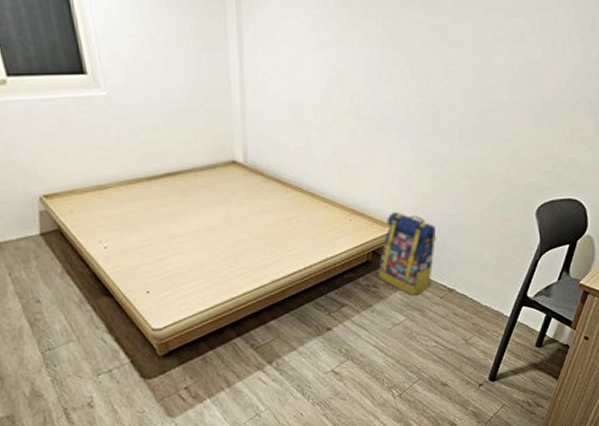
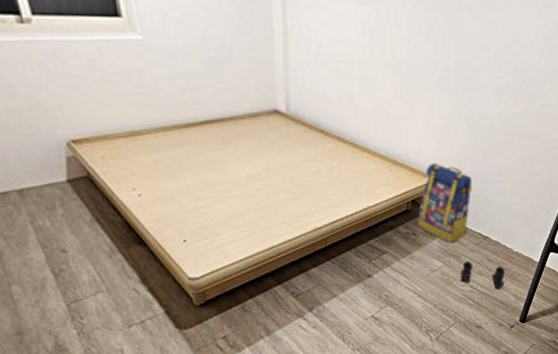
boots: none [424,314,472,345] -> present [461,261,505,289]

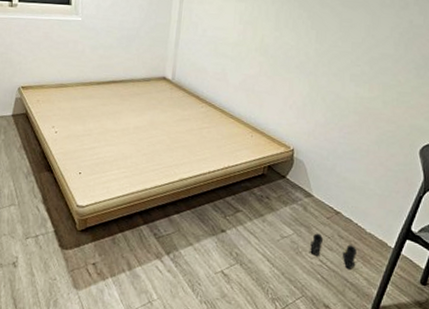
backpack: present [418,162,473,242] -> none [272,134,326,212]

